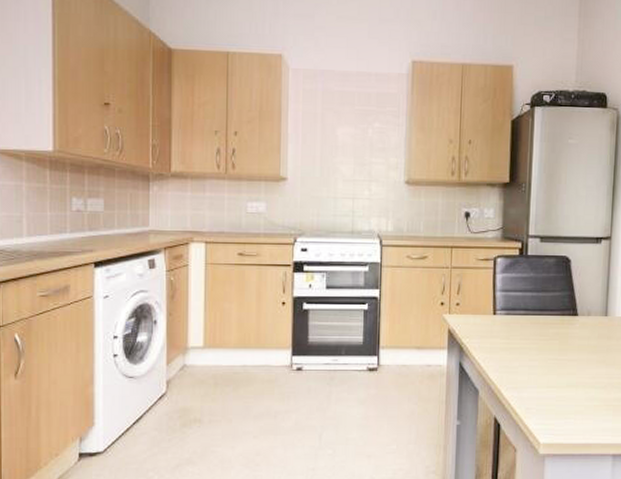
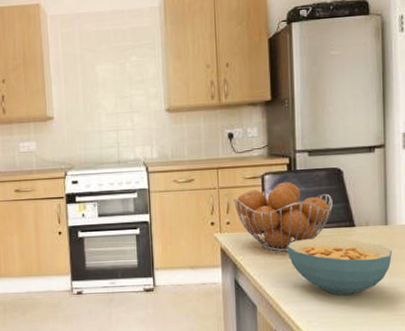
fruit basket: none [465,266,559,337] -> present [234,182,333,252]
cereal bowl: none [512,325,609,383] -> present [287,238,392,295]

